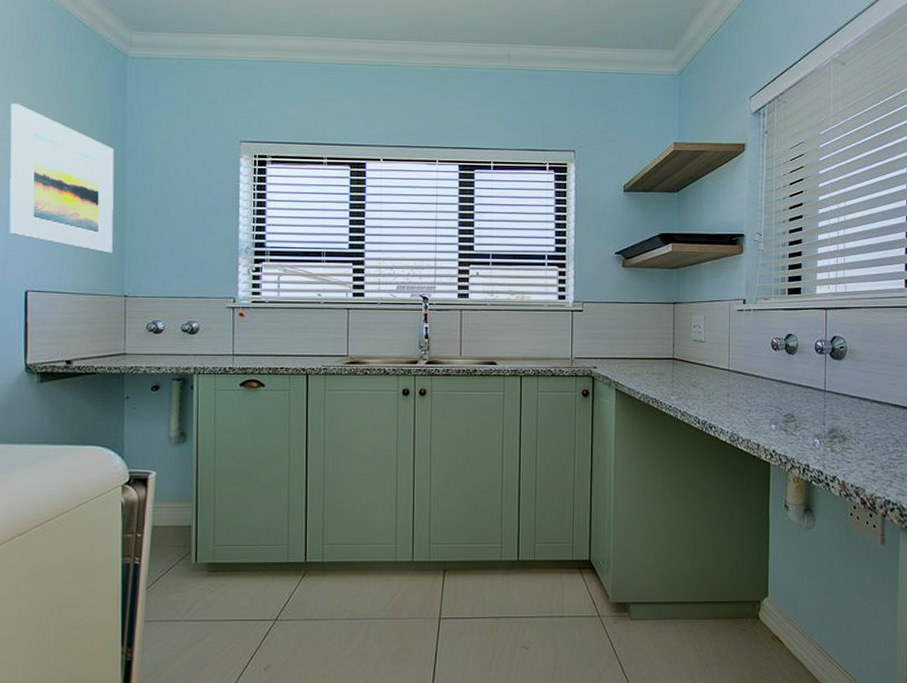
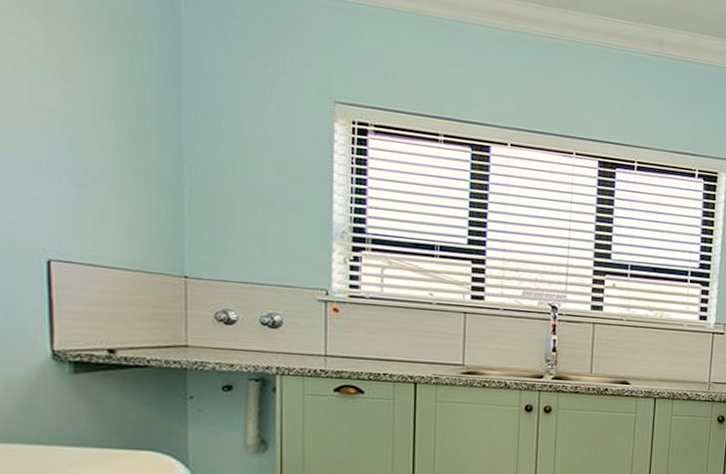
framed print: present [9,104,115,253] -> none [14,13,167,223]

